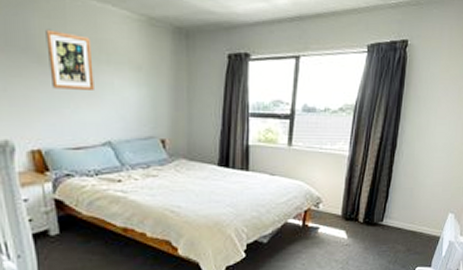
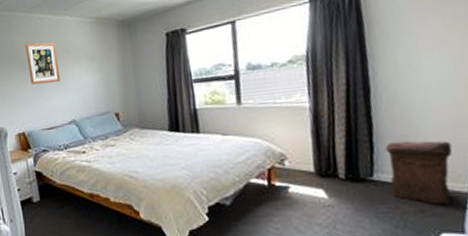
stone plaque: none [393,193,439,246] -> present [385,140,453,206]

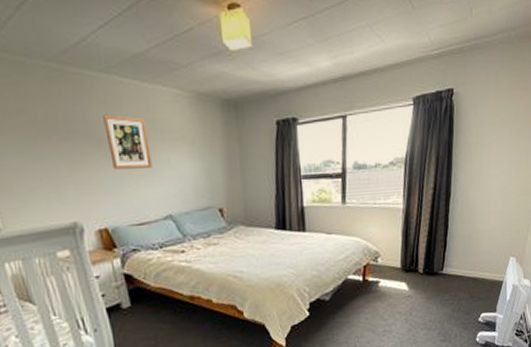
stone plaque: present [385,140,453,206] -> none [454,240,499,292]

